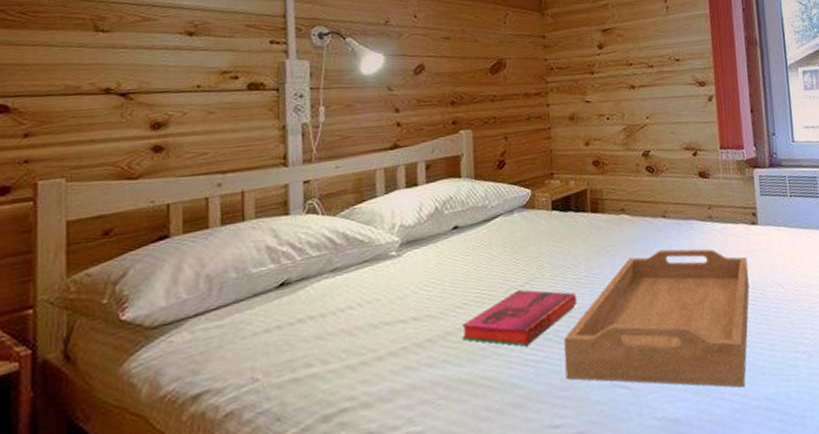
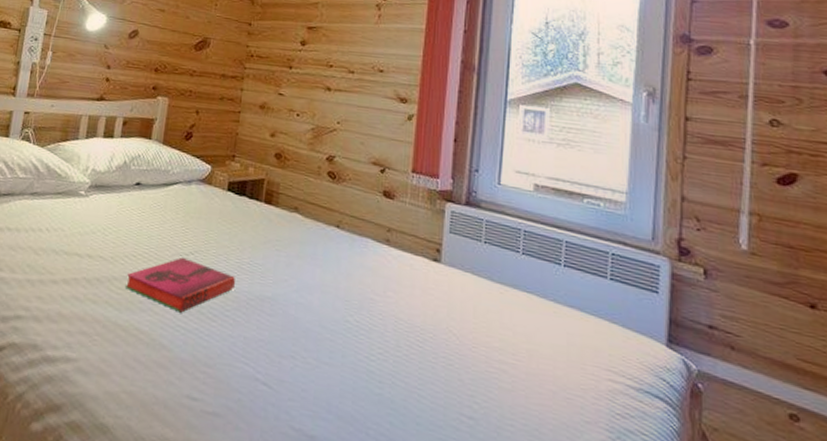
serving tray: present [564,249,750,388] -> none [211,257,422,431]

